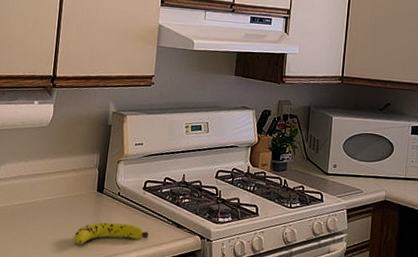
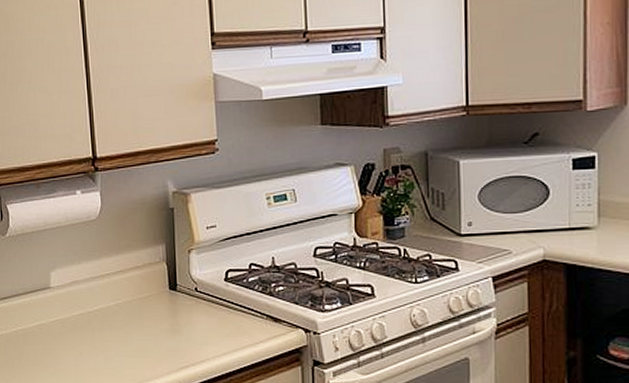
fruit: present [73,222,149,245] -> none [149,324,240,354]

